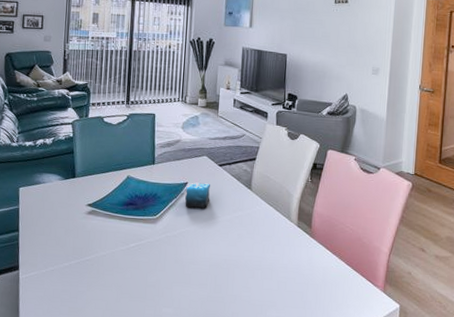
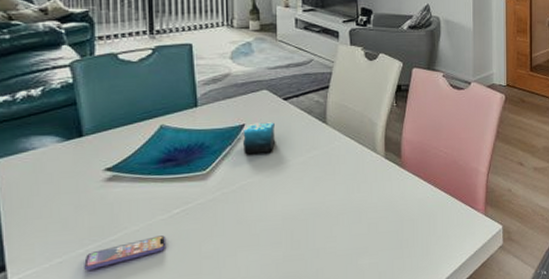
smartphone: none [67,262,123,280] -> present [84,235,165,271]

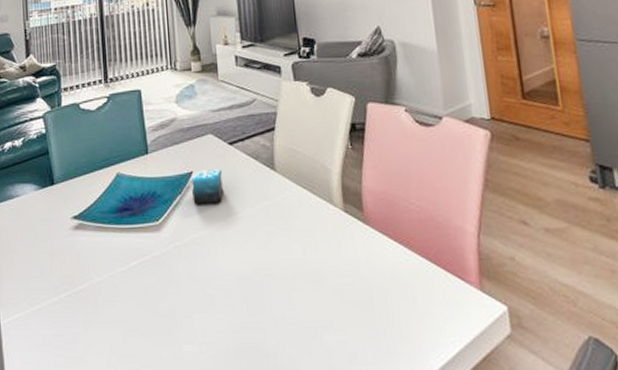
smartphone: present [84,235,165,271] -> none [58,289,126,320]

